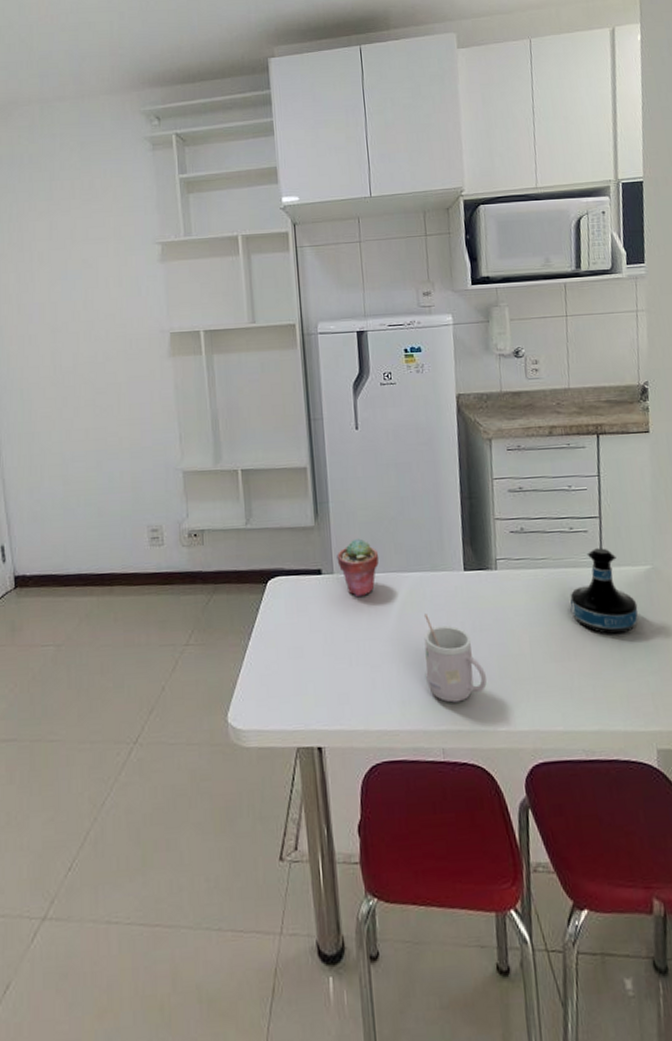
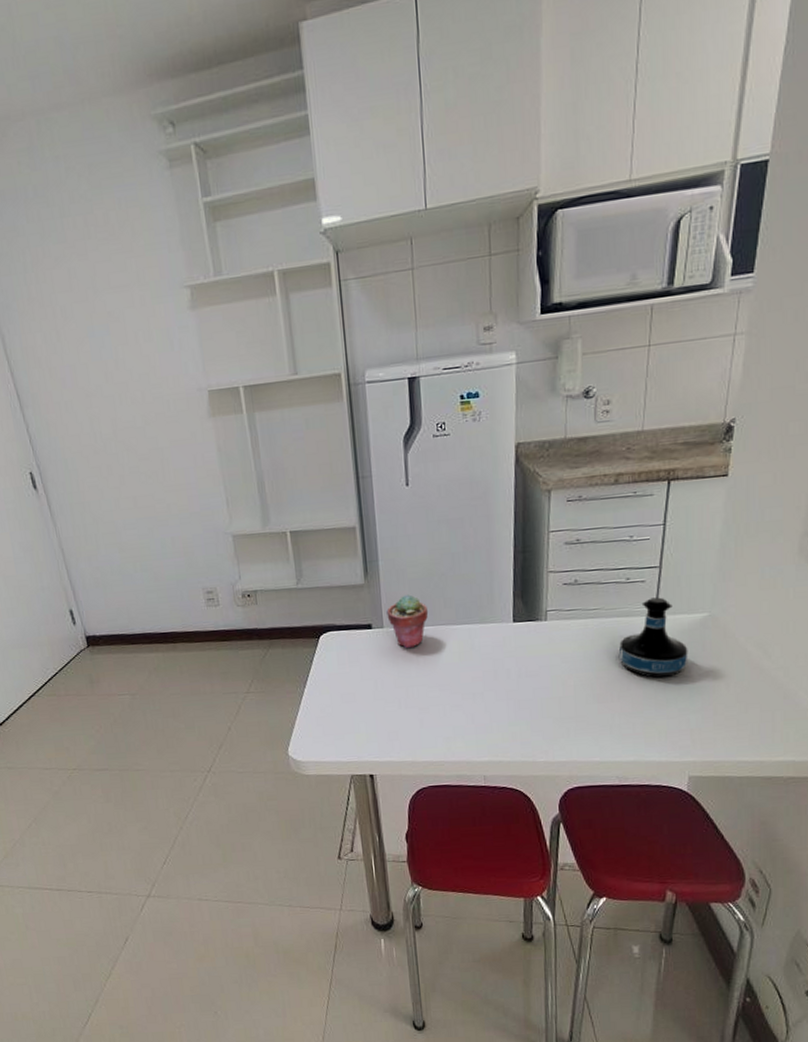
mug: present [424,613,488,703] -> none [470,662,530,739]

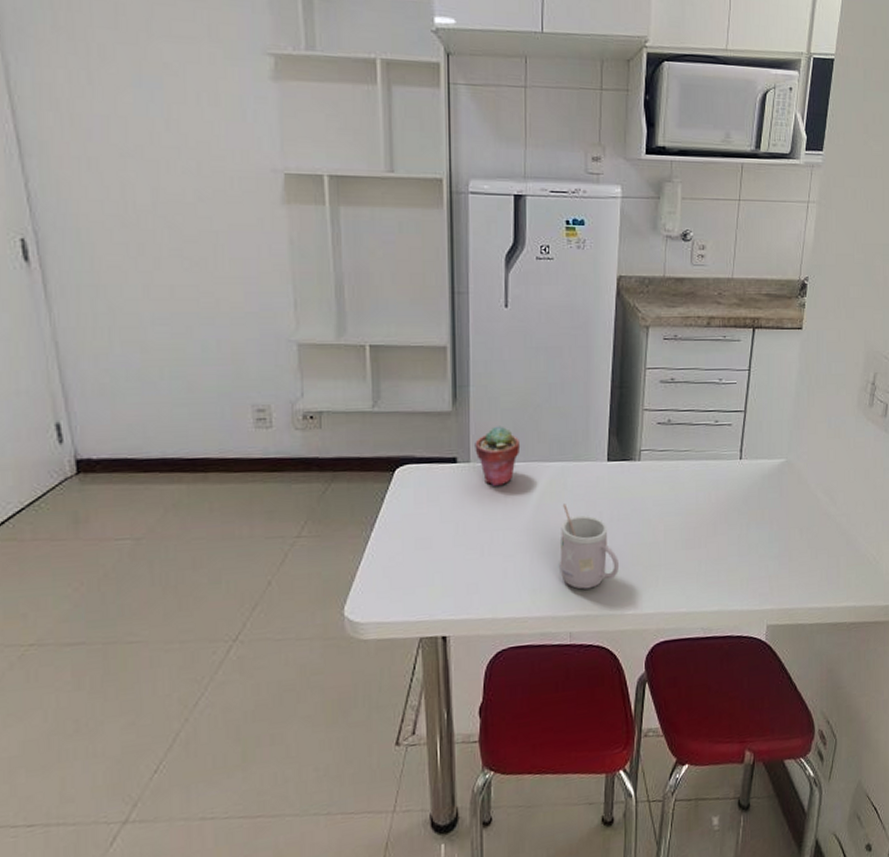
mug: none [470,662,530,739] -> present [560,503,620,590]
tequila bottle: present [618,597,688,678] -> none [706,441,768,524]

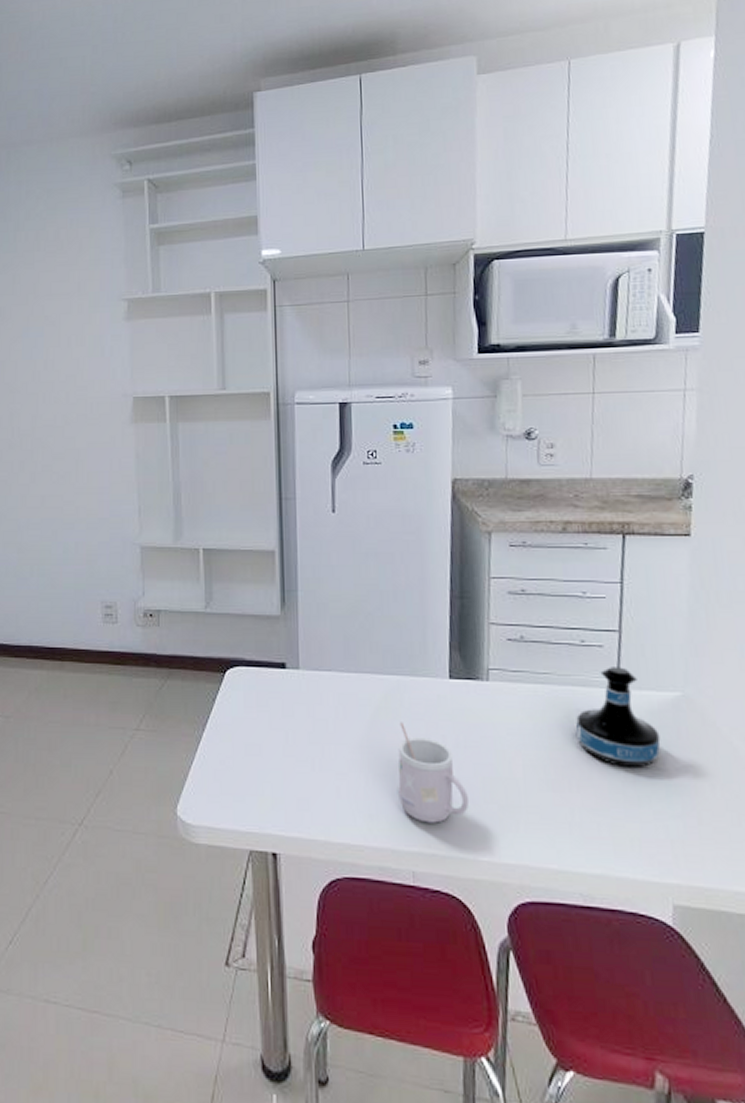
potted succulent: present [475,426,521,487] -> none [304,633,352,697]
tequila bottle: none [706,441,768,524] -> present [575,667,661,769]

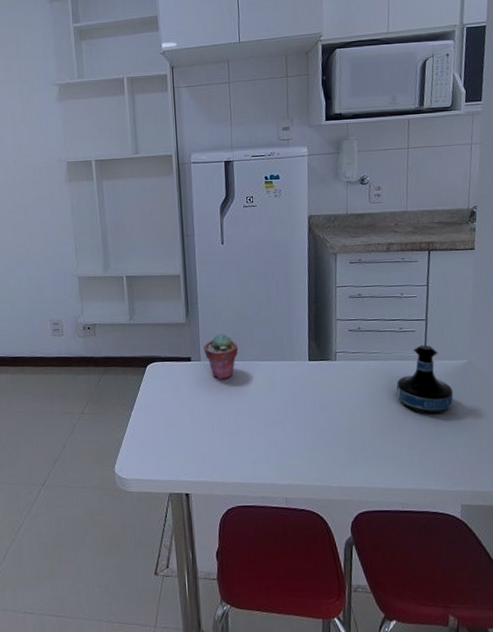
potted succulent: none [304,633,352,697] -> present [204,333,239,380]
mug: present [398,722,470,823] -> none [273,394,324,464]

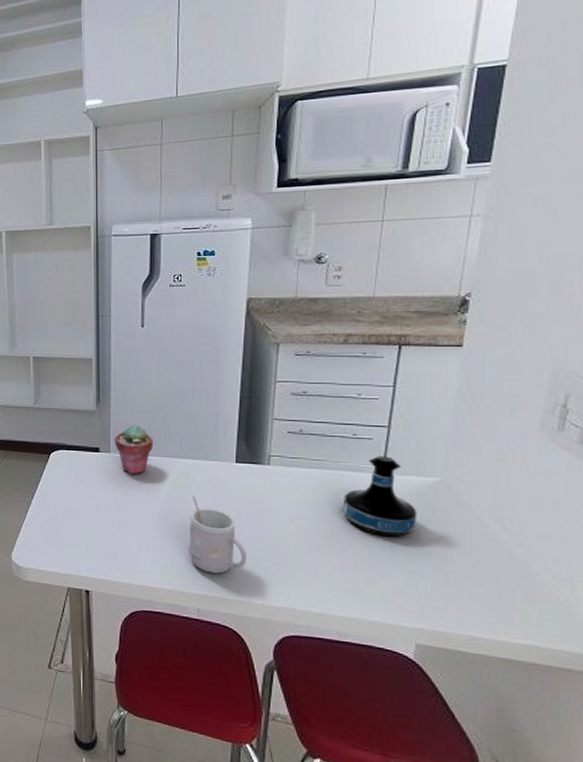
mug: none [273,394,324,464] -> present [189,496,248,574]

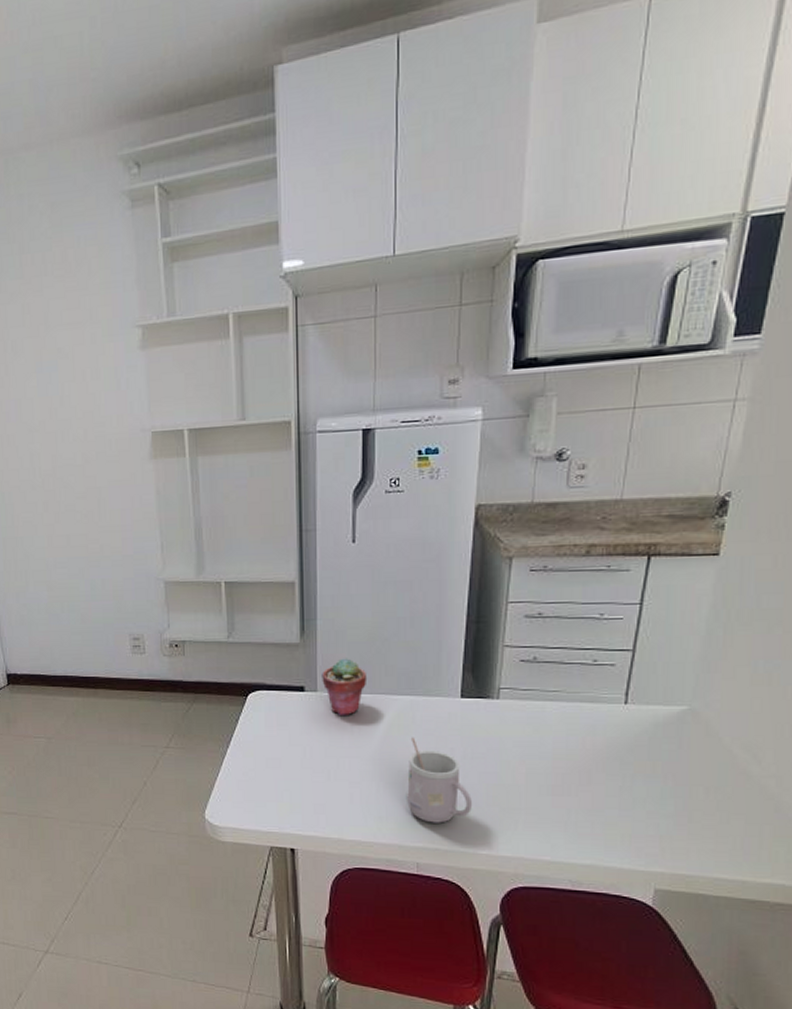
tequila bottle: present [342,456,417,538] -> none [579,684,662,775]

